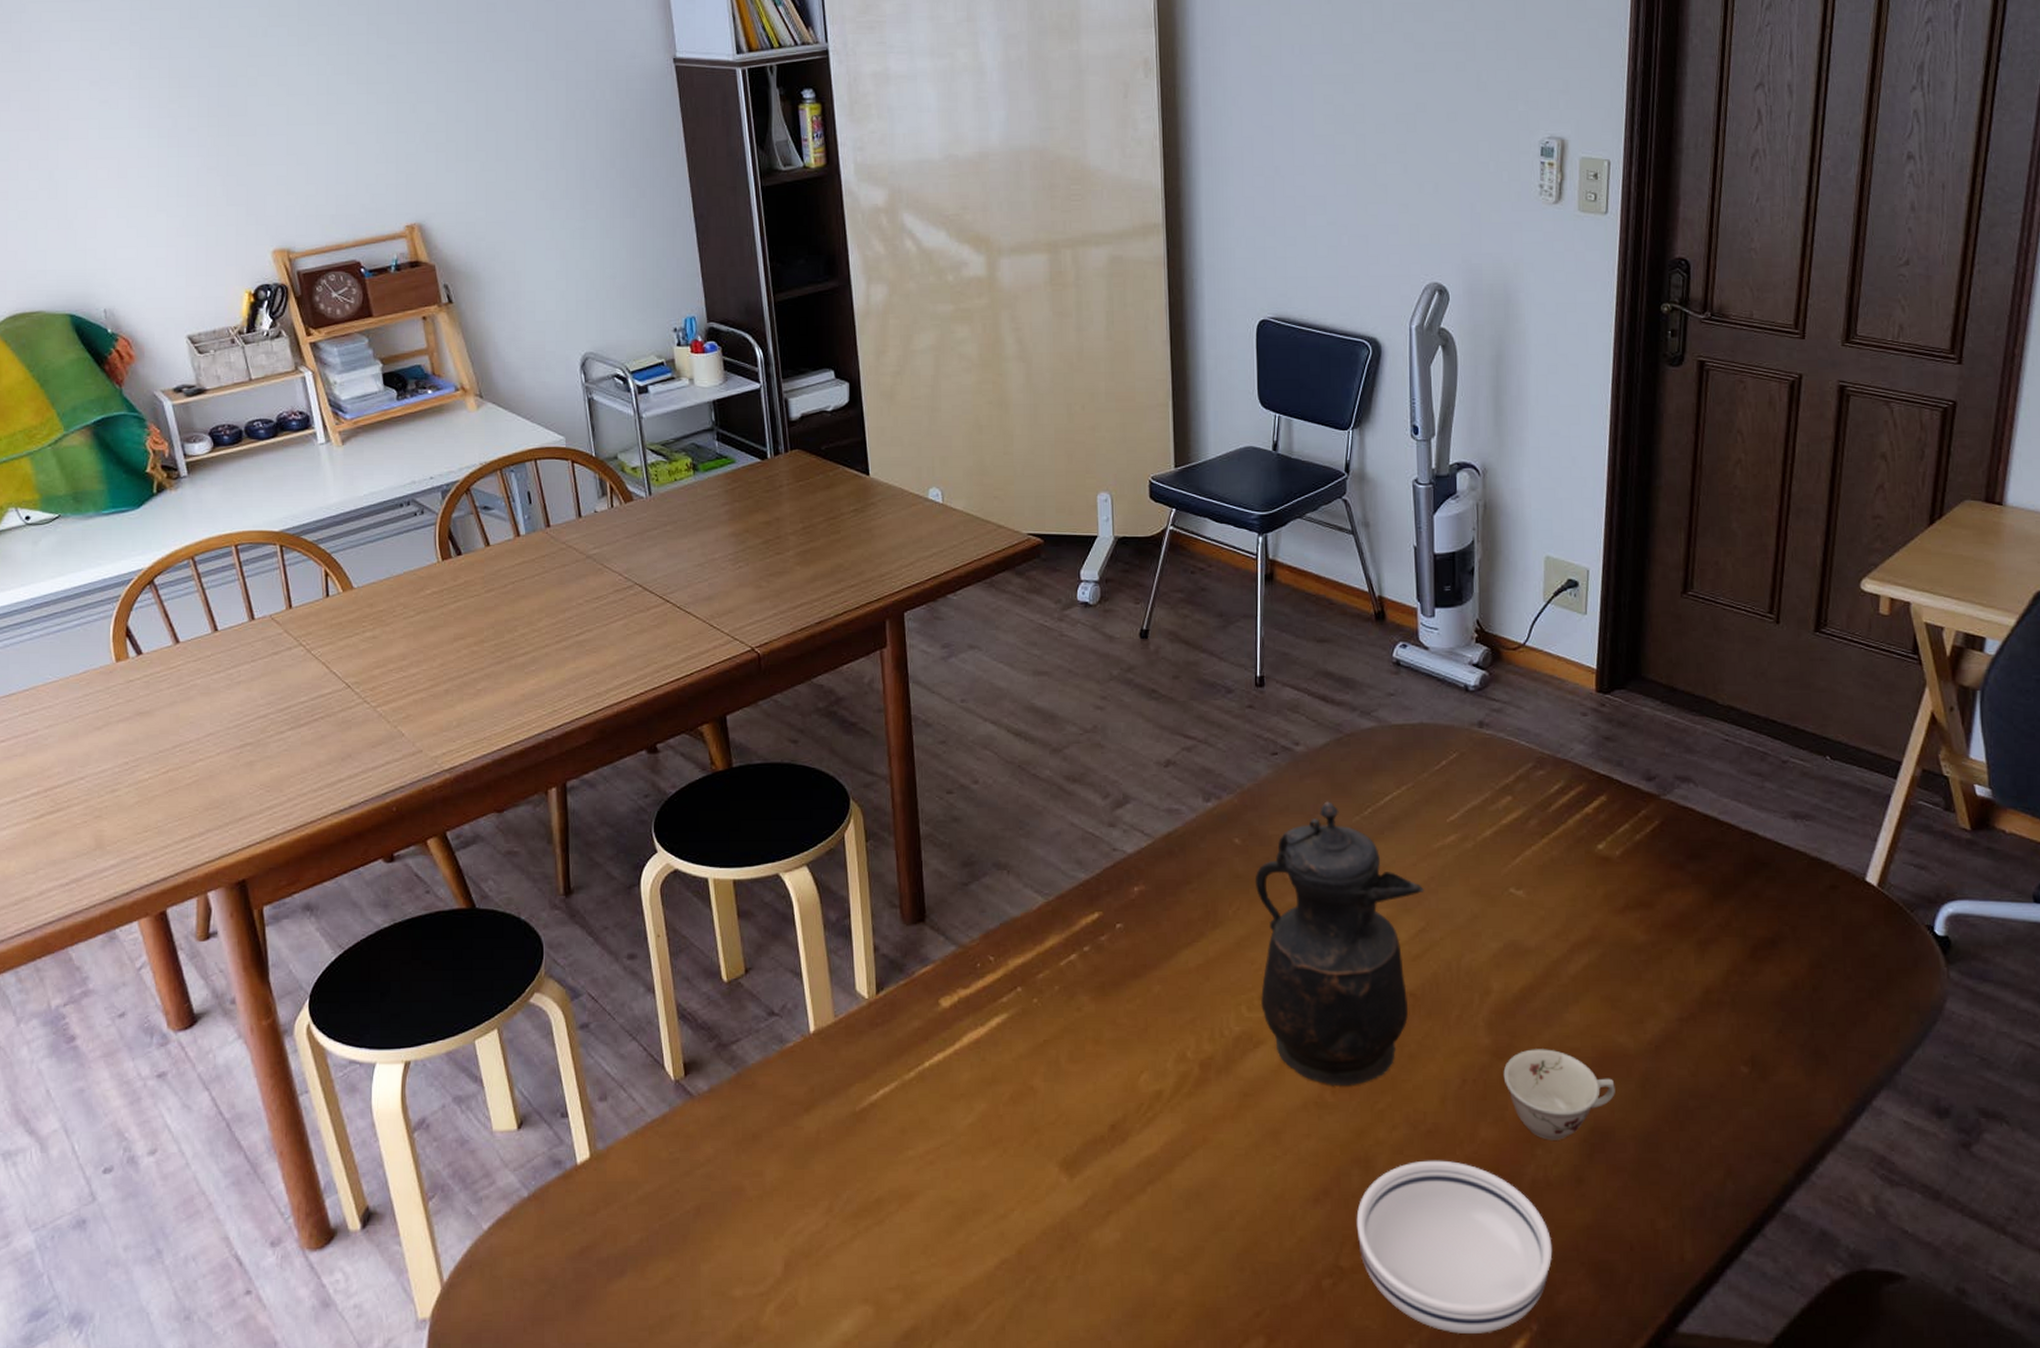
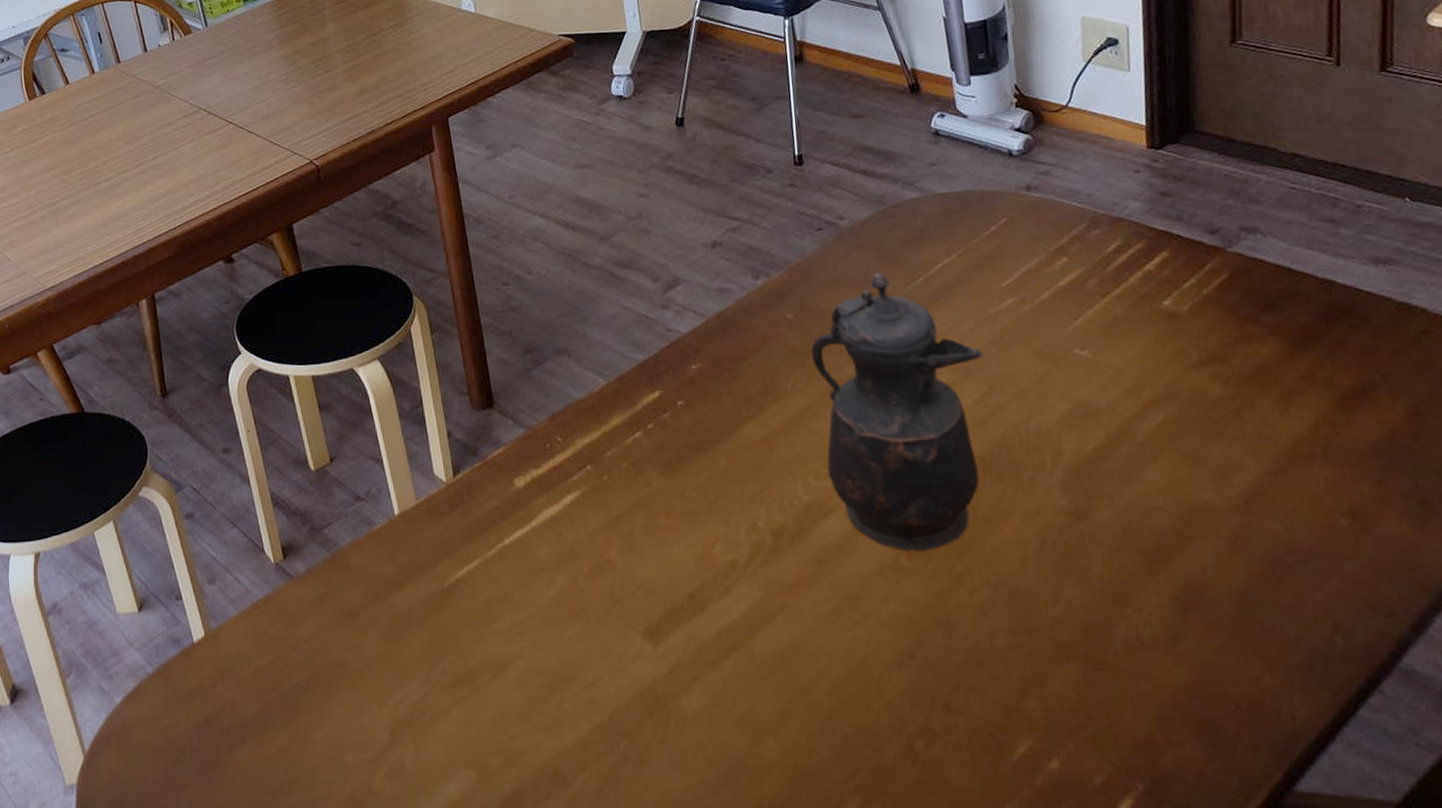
bowl: present [1356,1160,1553,1335] -> none [943,621,1153,795]
teacup: present [1503,1049,1615,1140] -> none [1083,508,1205,599]

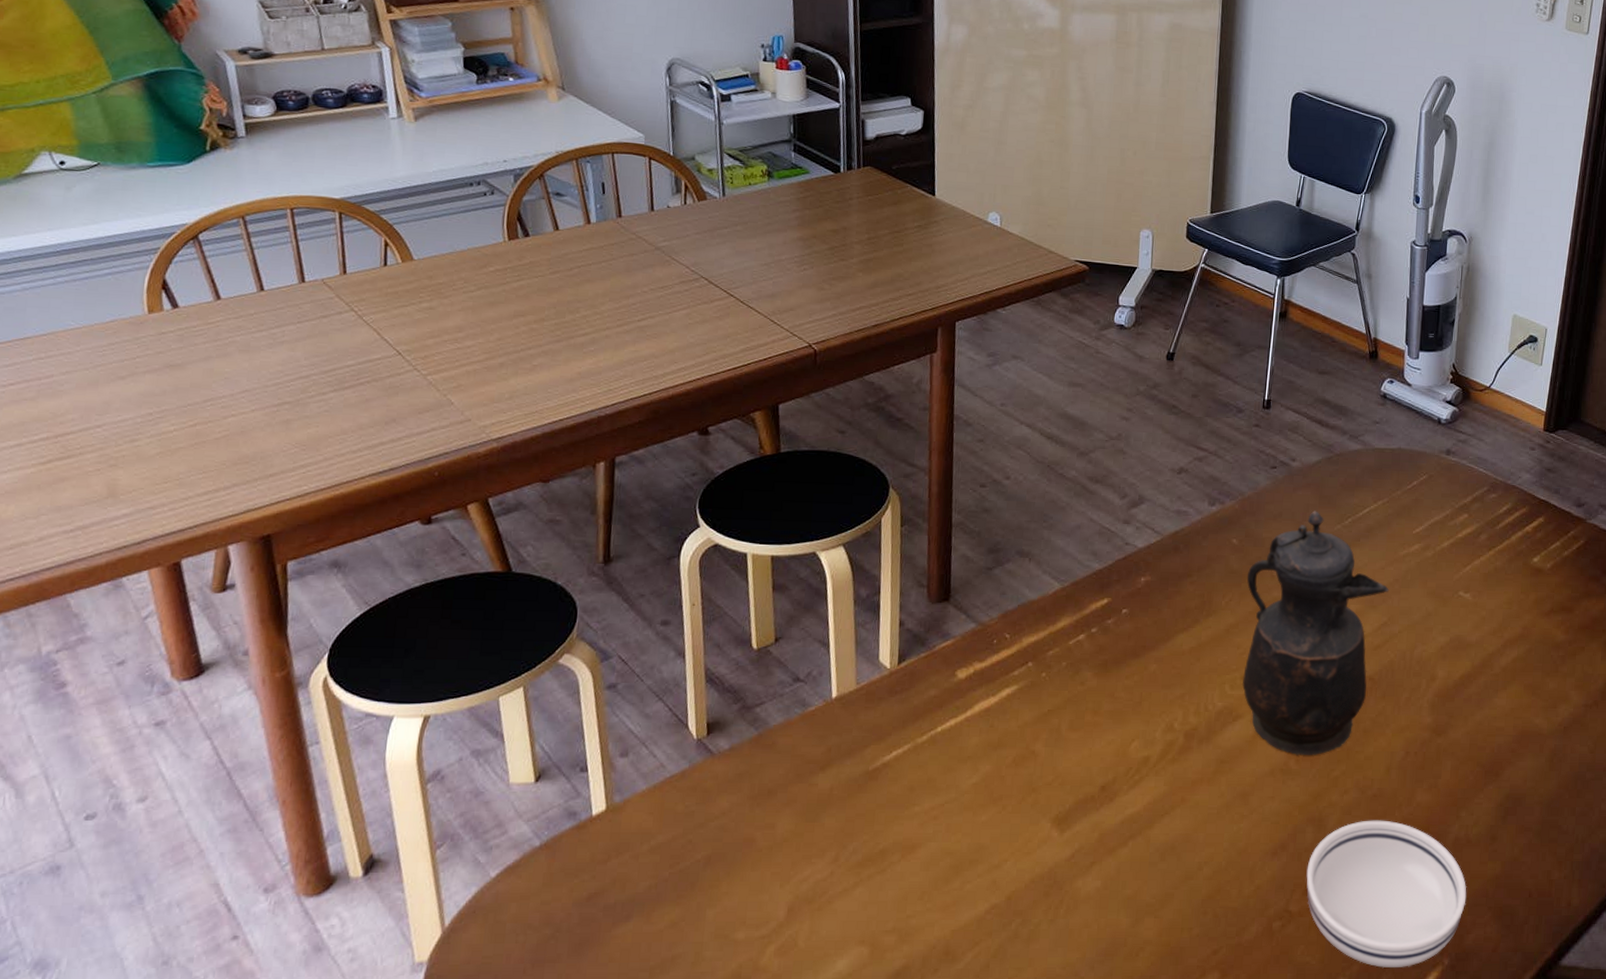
bowl: none [943,621,1153,795] -> present [1306,820,1467,969]

